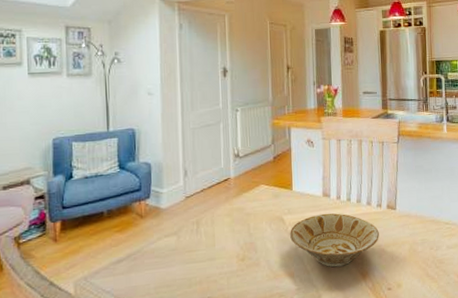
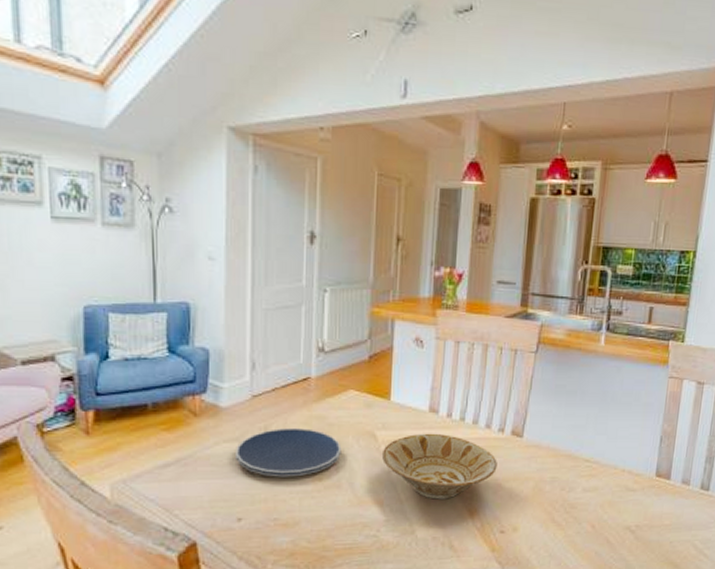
plate: none [175,219,258,262] -> present [236,429,342,477]

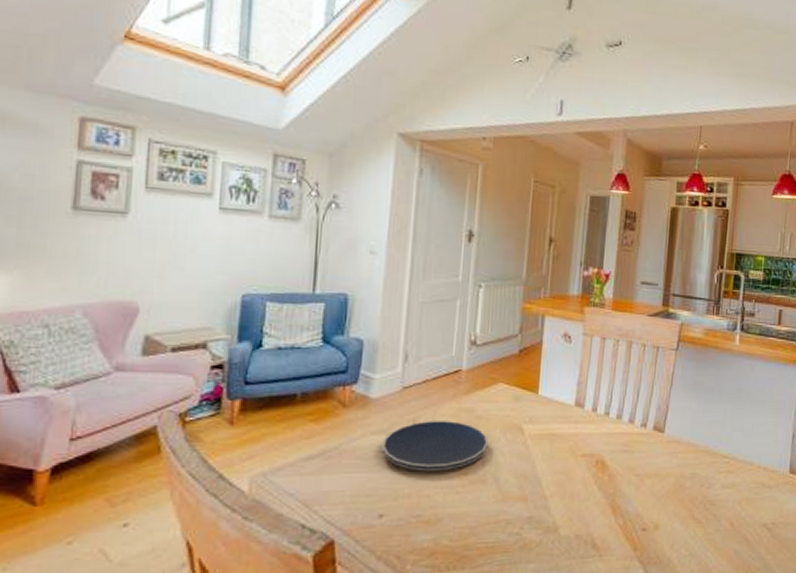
bowl: present [381,433,497,500] -> none [527,427,640,495]

